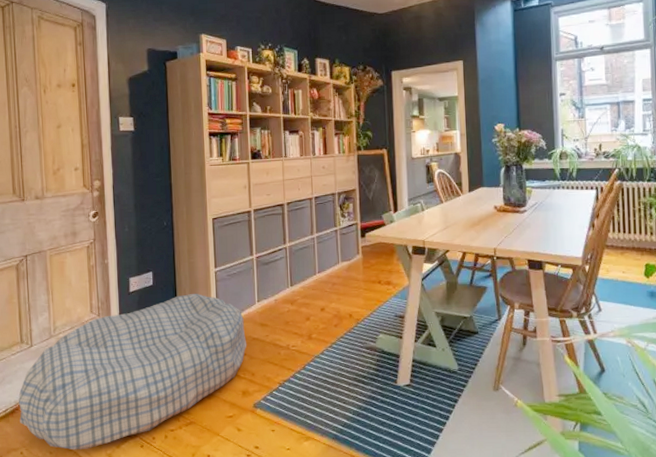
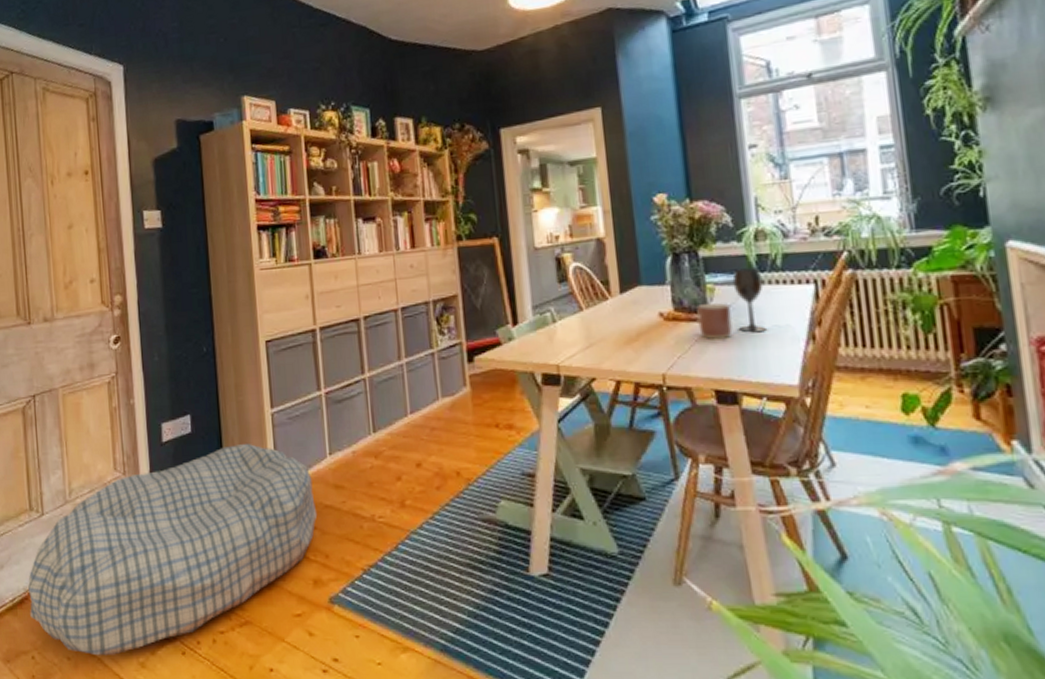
mug: none [519,200,542,225] -> present [696,302,733,339]
wine glass: none [544,177,564,222] -> present [732,267,766,333]

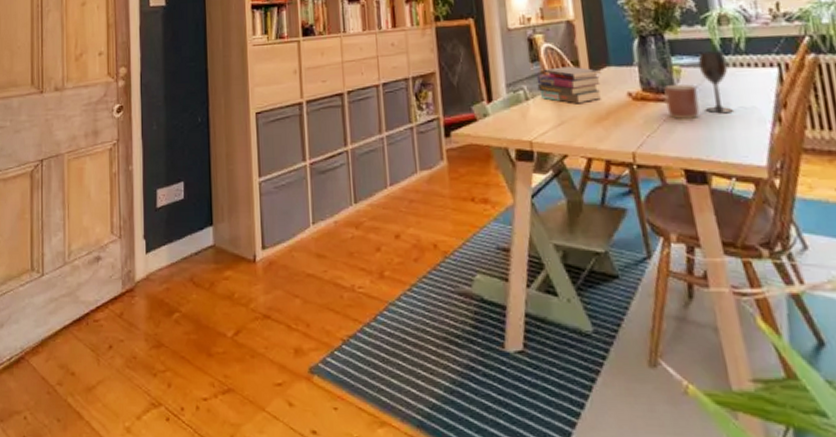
dog bed: present [28,443,318,656] -> none [25,210,300,419]
books: none [564,286,633,326] -> present [536,66,602,104]

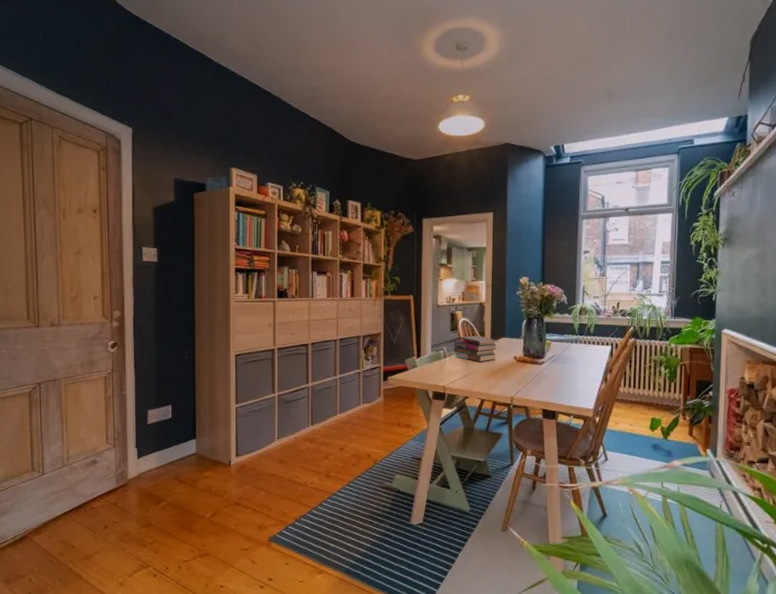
mug: present [664,83,700,119] -> none [538,352,560,376]
wine glass: present [697,50,733,114] -> none [562,331,581,374]

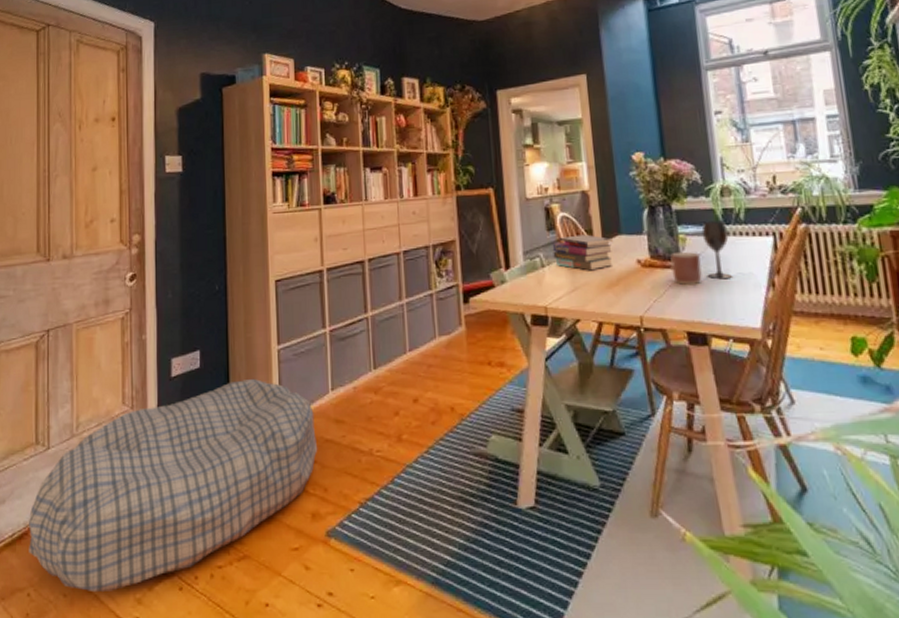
dog bed: none [28,428,265,578] -> present [29,378,318,593]
mug: none [538,352,560,376] -> present [670,251,703,285]
wine glass: none [562,331,581,374] -> present [701,220,732,280]

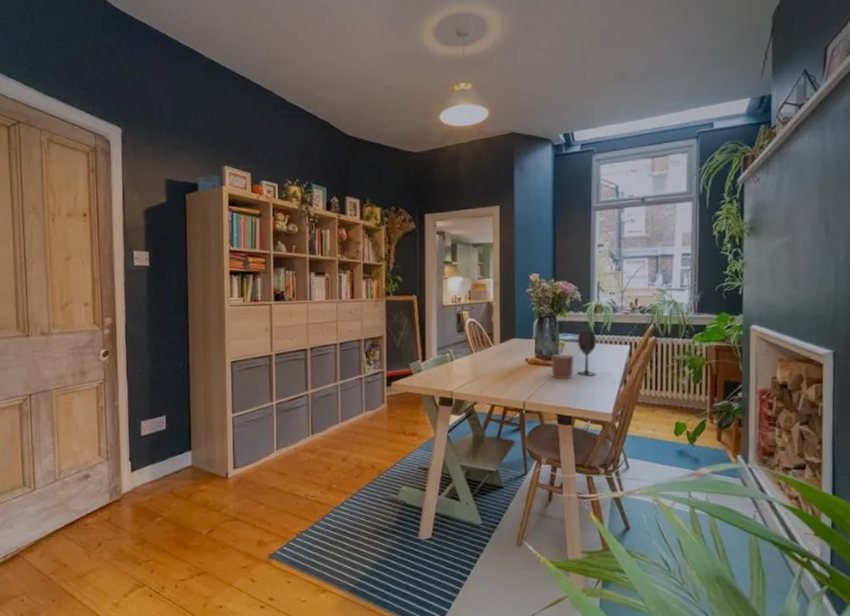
dog bed: present [29,378,318,593] -> none [20,439,264,599]
books: present [552,234,614,271] -> none [460,337,509,365]

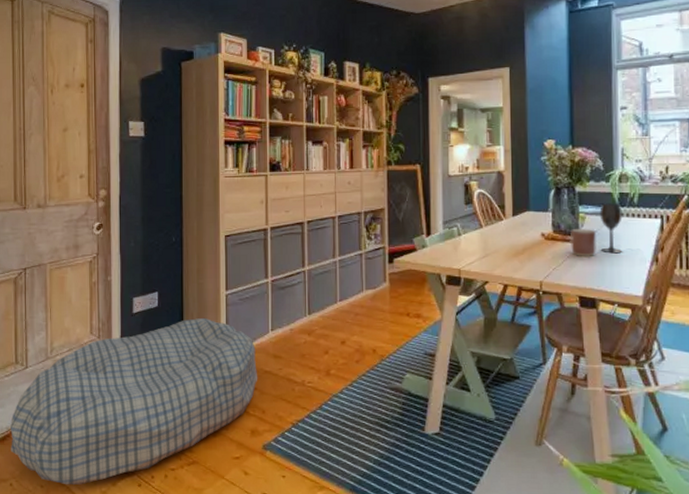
dog bed: none [20,439,264,599] -> present [11,317,258,485]

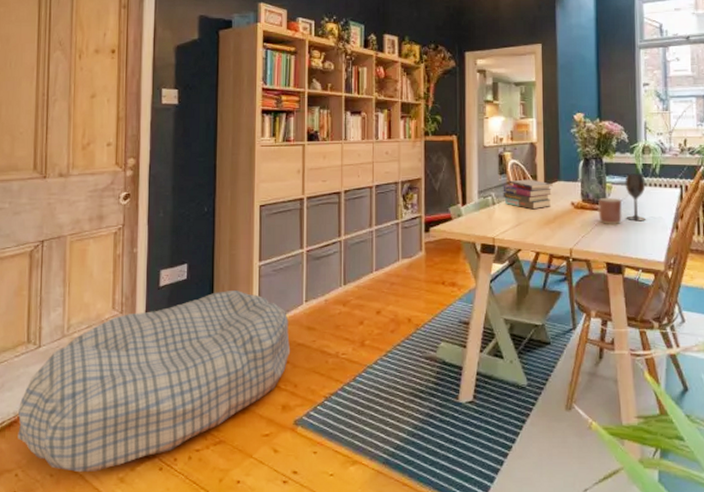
books: none [469,209,523,241] -> present [503,179,554,210]

